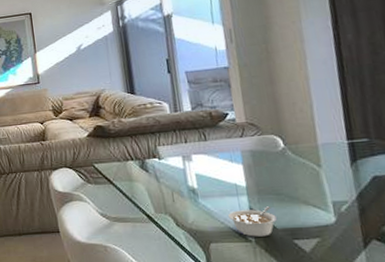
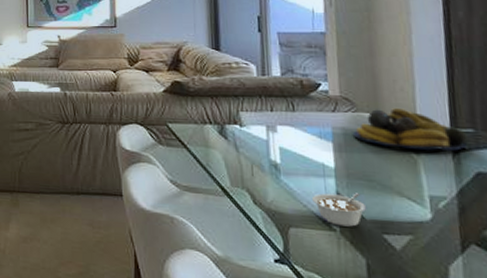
fruit bowl: none [259,127,366,163] -> present [352,108,471,152]

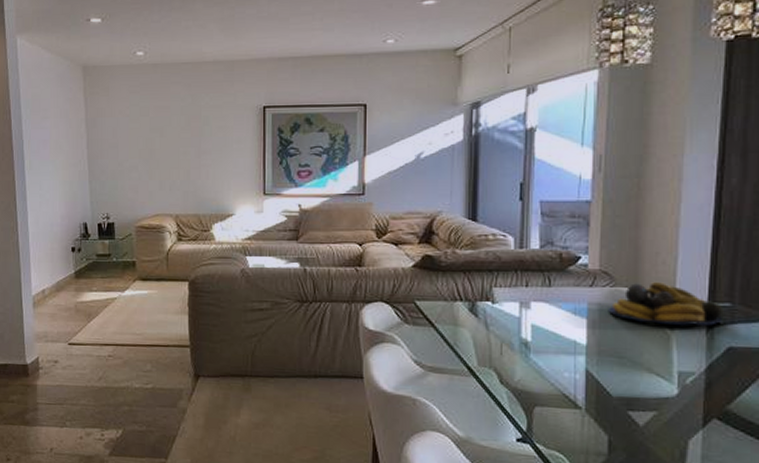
legume: present [311,193,367,227] -> none [559,370,615,404]

